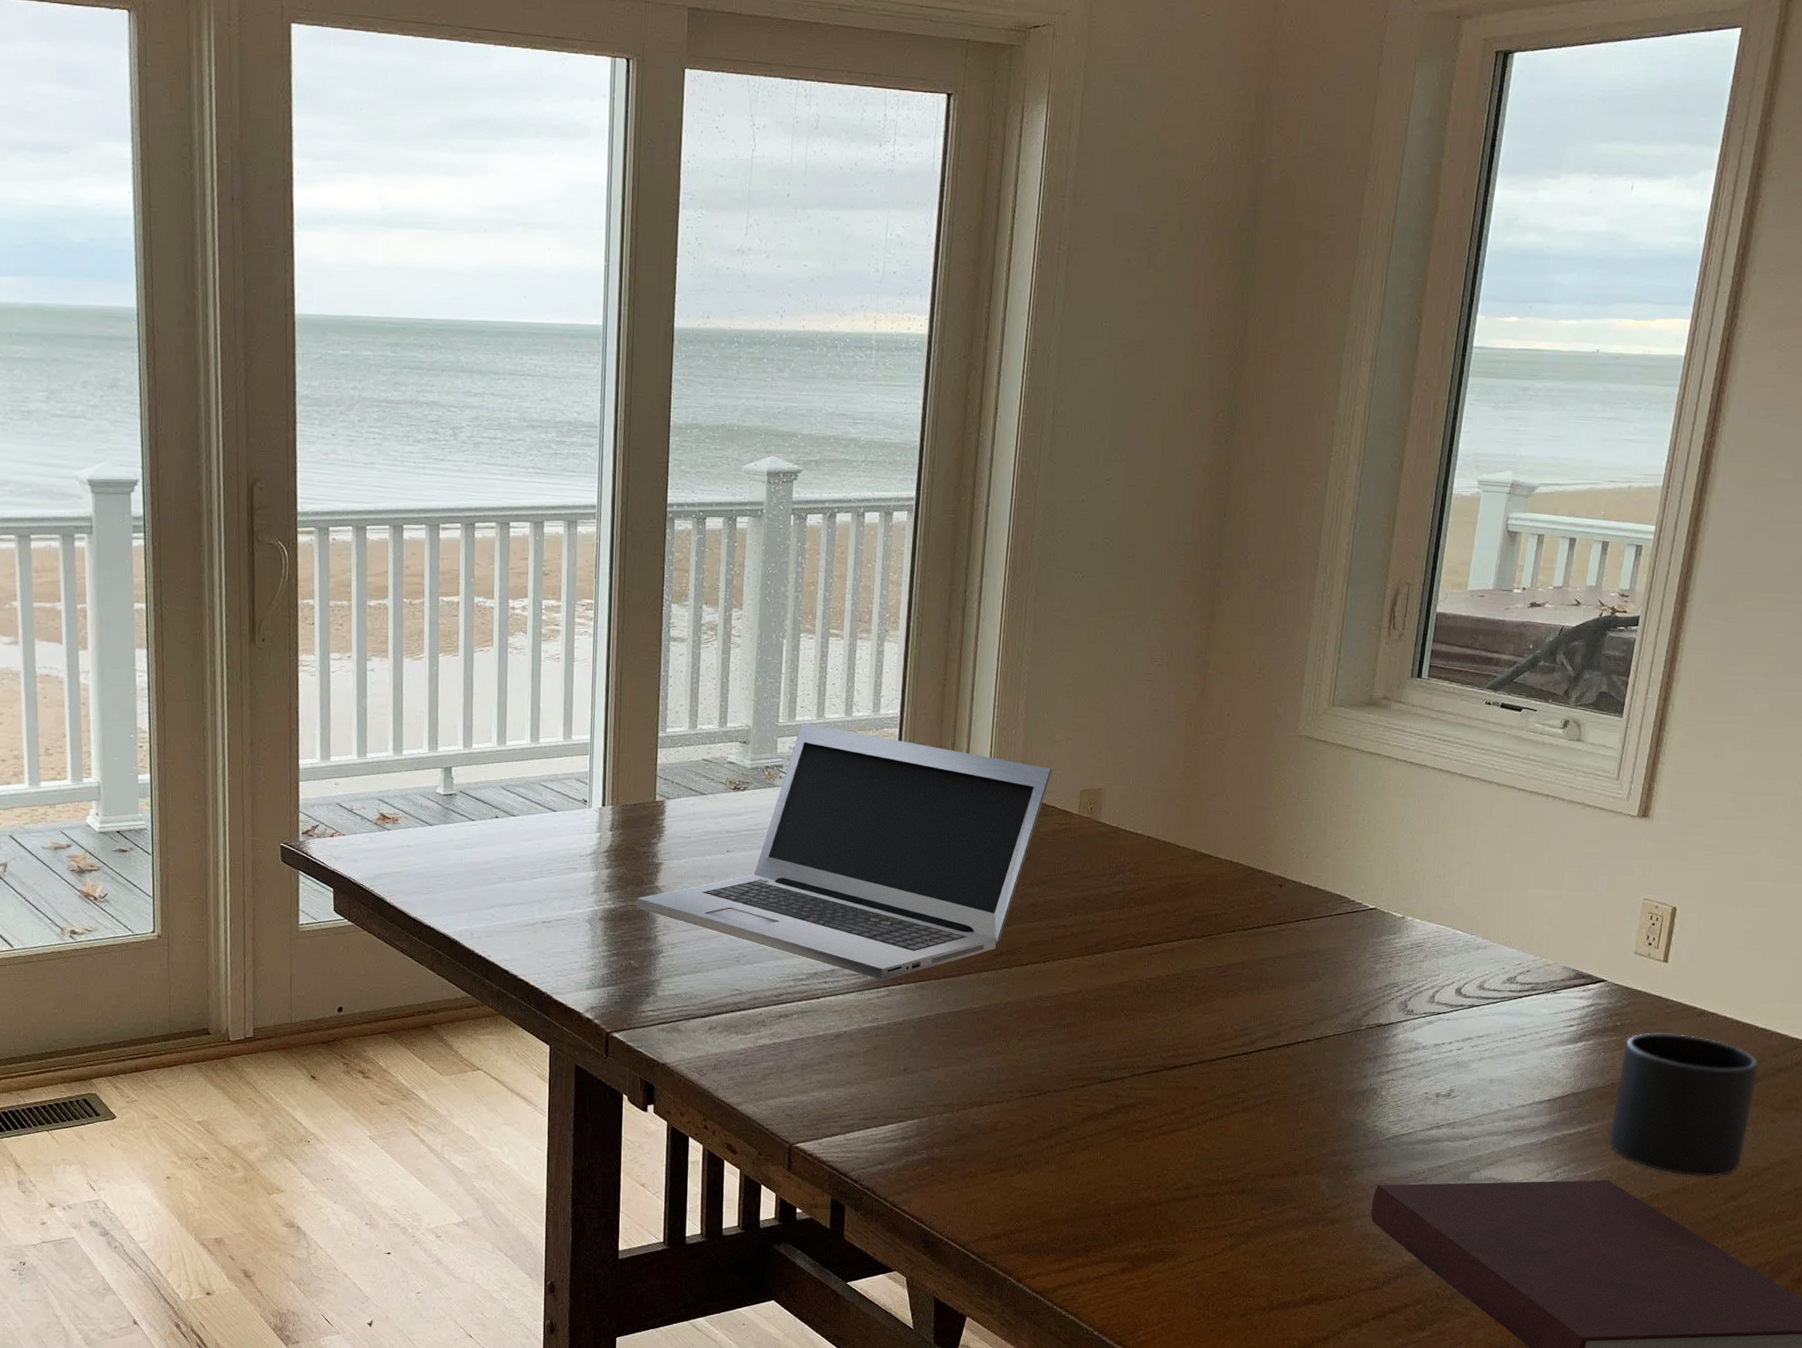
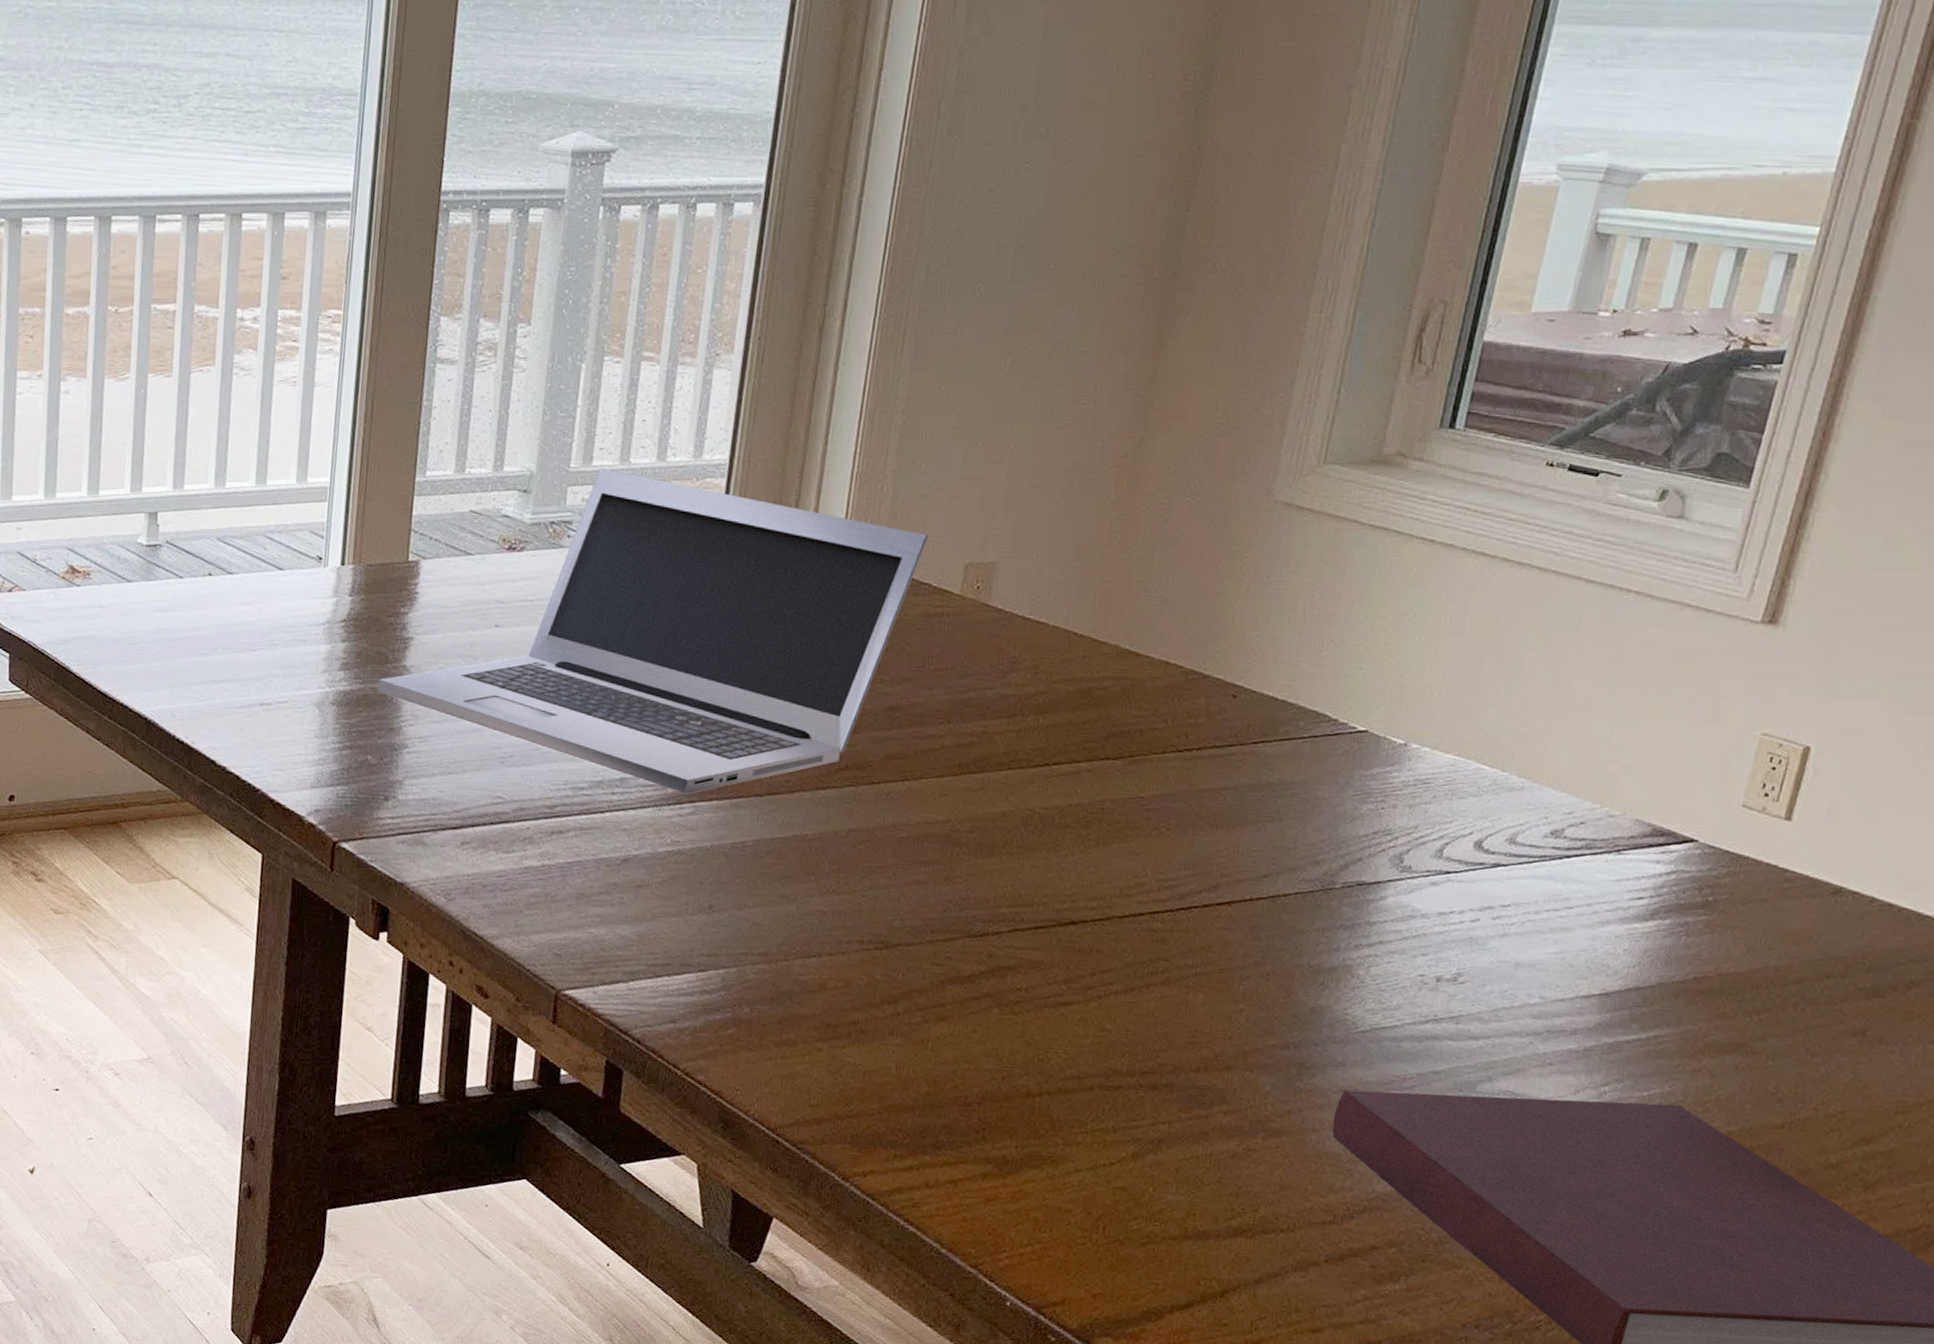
mug: present [1609,1032,1760,1177] -> none [1684,913,1920,1111]

